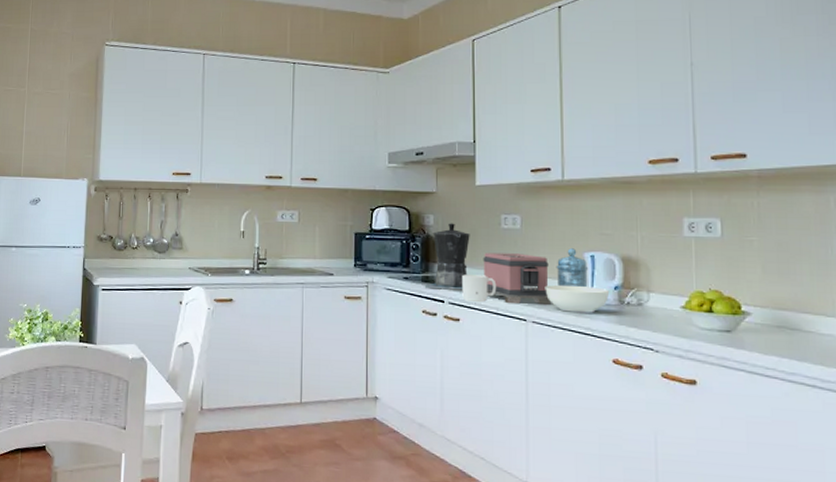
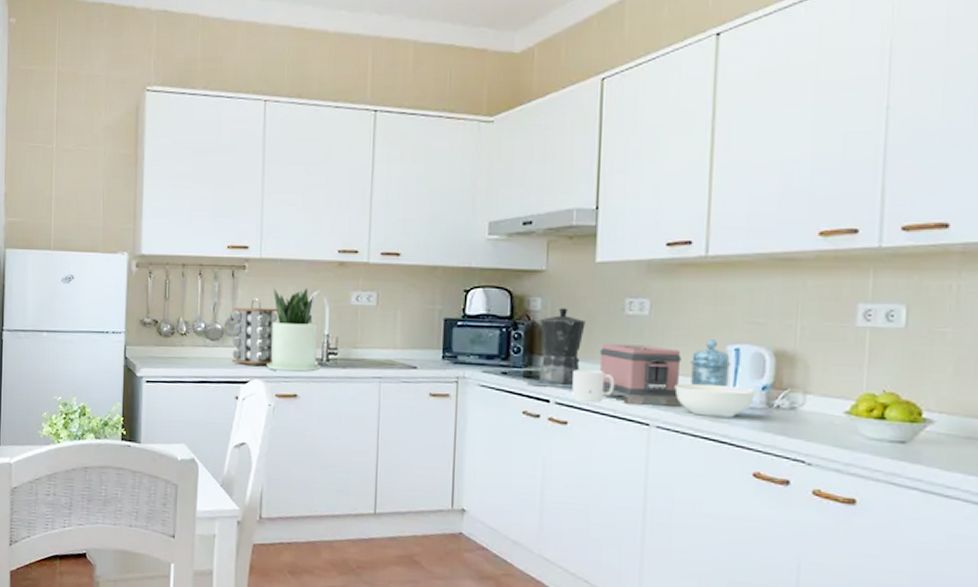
spice rack: none [177,216,215,275] -> present [232,297,277,366]
planter: none [206,207,253,280] -> present [267,287,321,373]

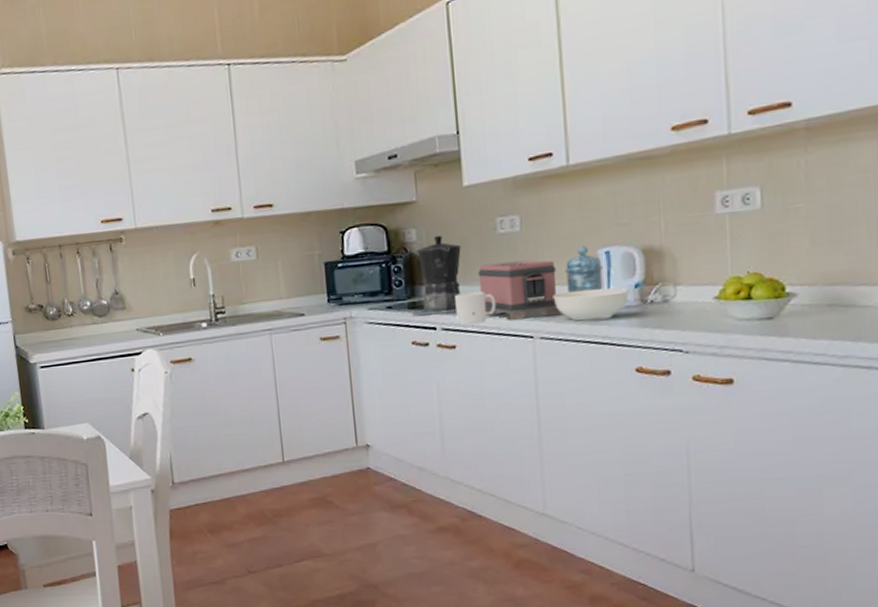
spice rack: present [232,297,277,366] -> none [115,268,163,337]
planter: present [267,287,321,373] -> none [153,251,211,338]

